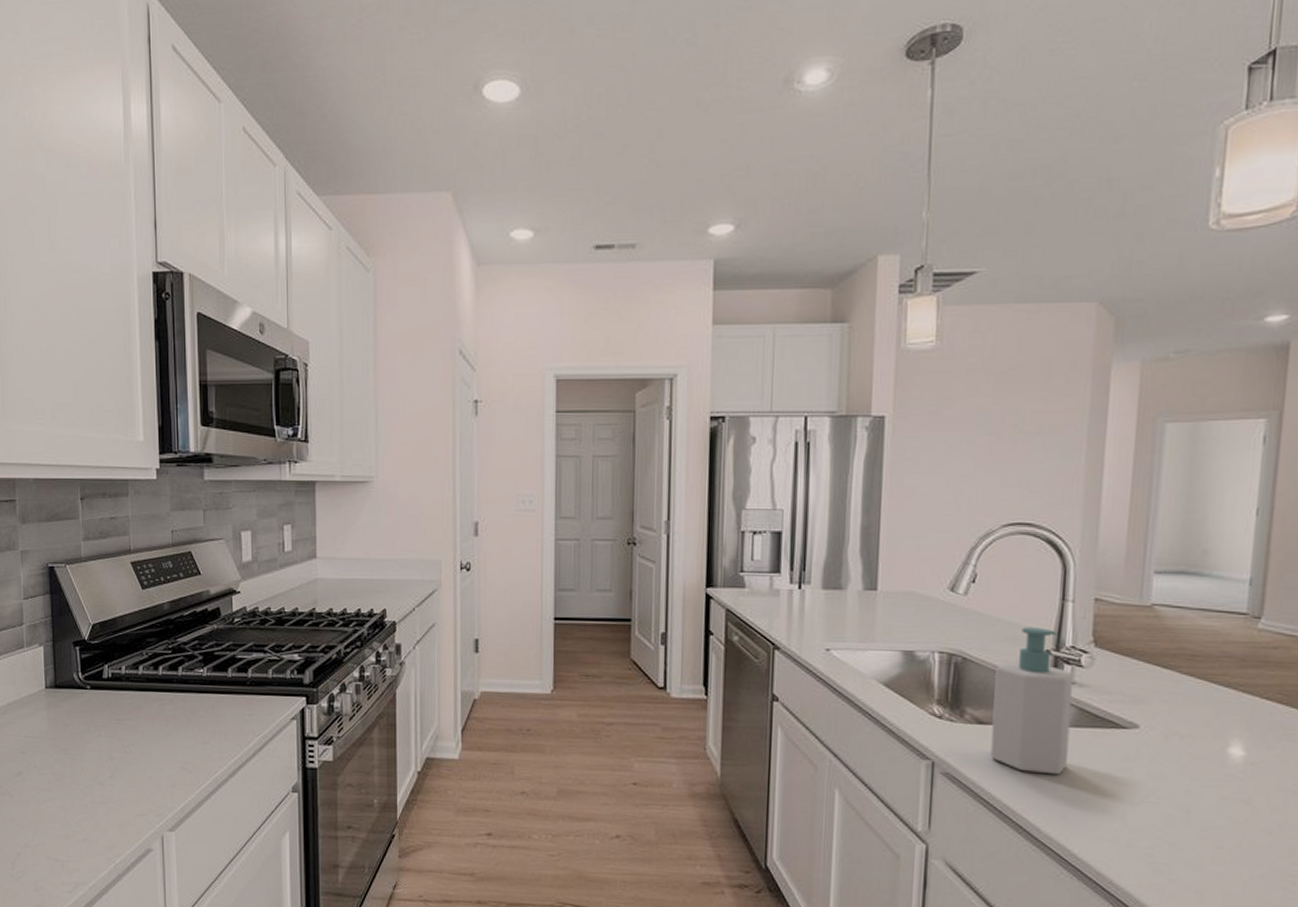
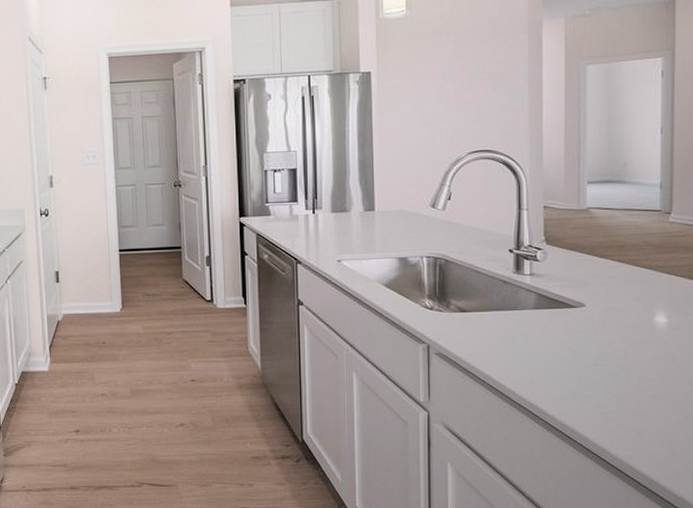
soap bottle: present [990,627,1074,775] -> none [472,232,532,349]

